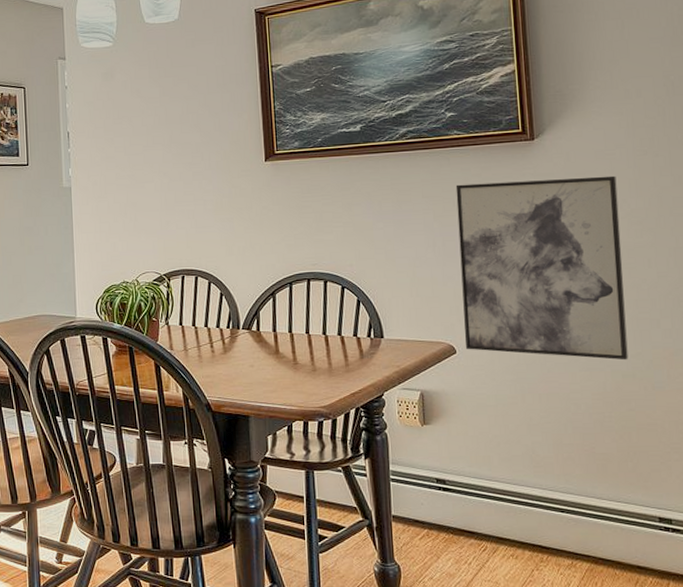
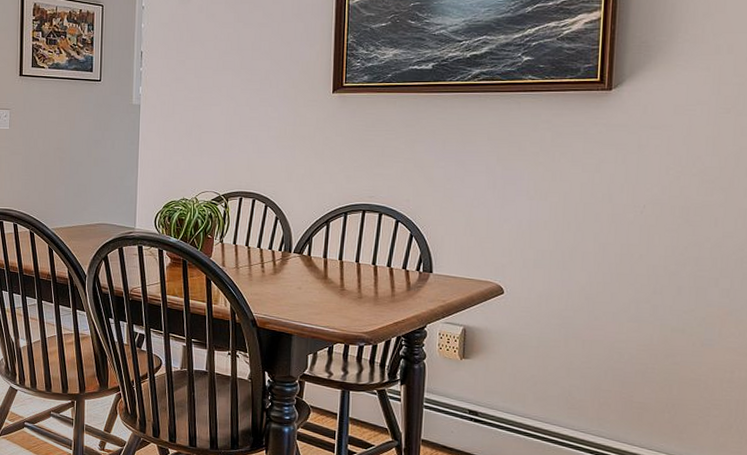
wall art: present [455,175,628,360] -> none [513,129,693,316]

